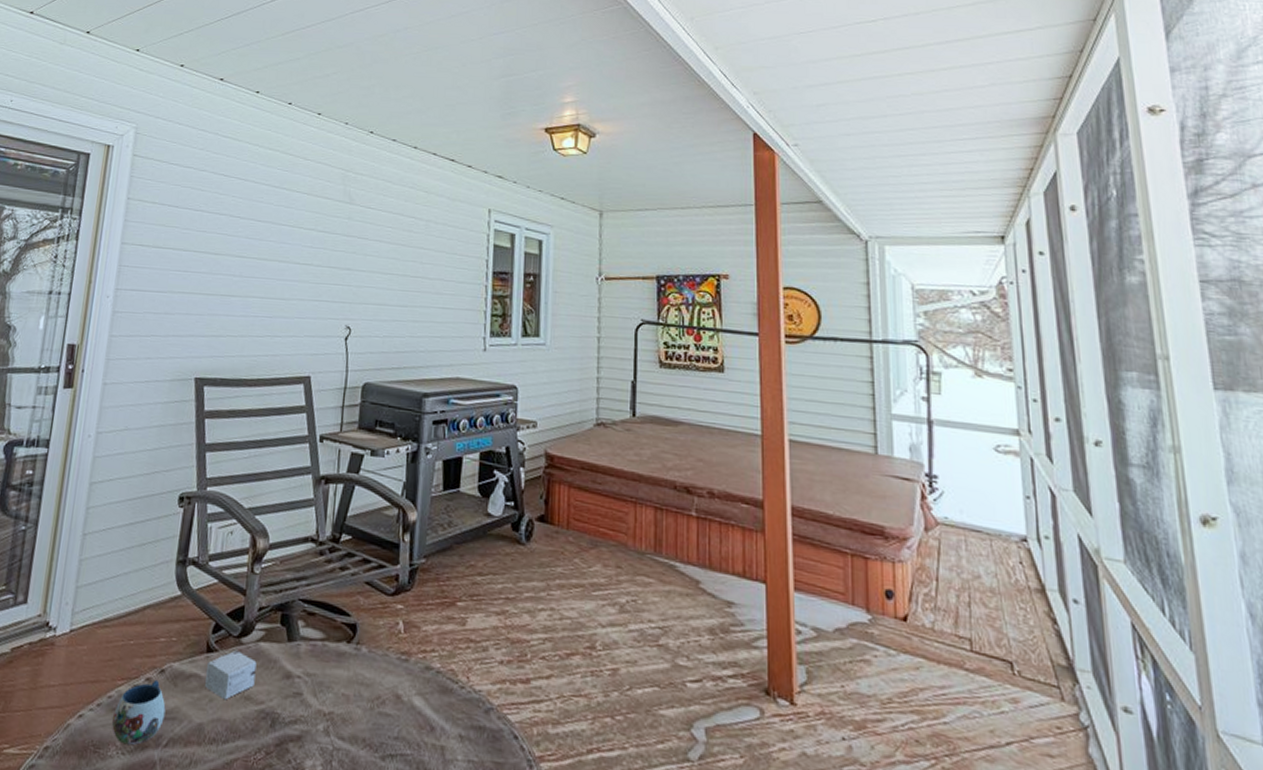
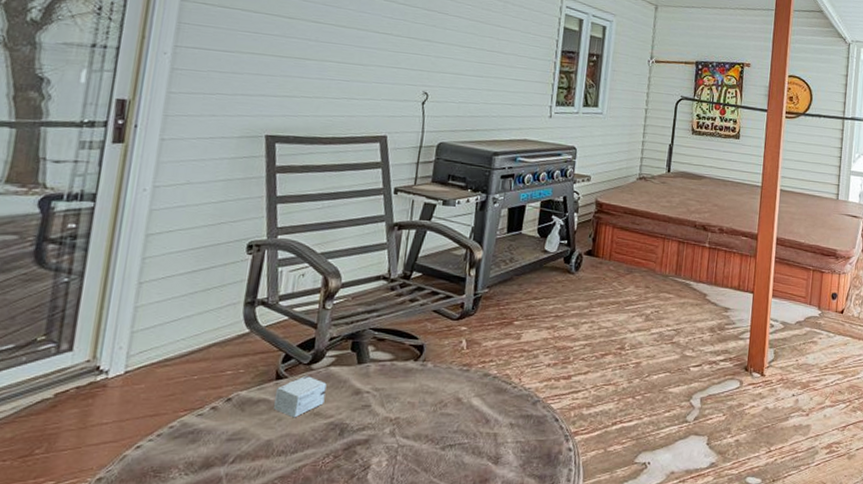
mug: present [112,679,166,745] -> none [174,407,233,466]

